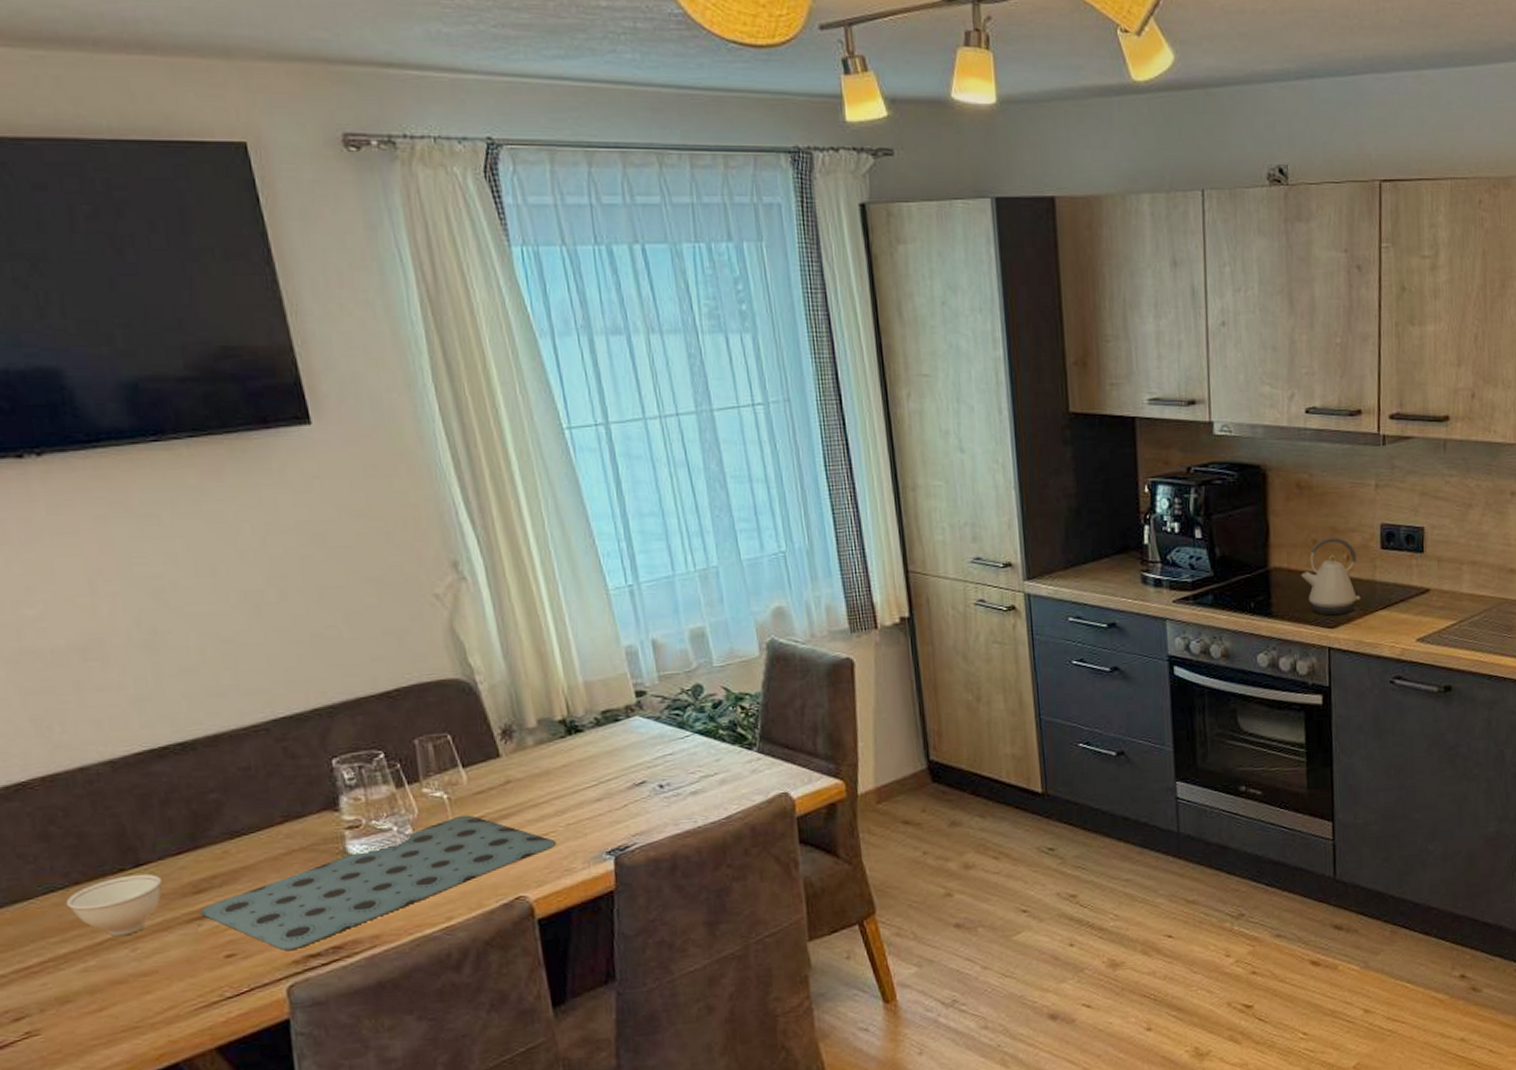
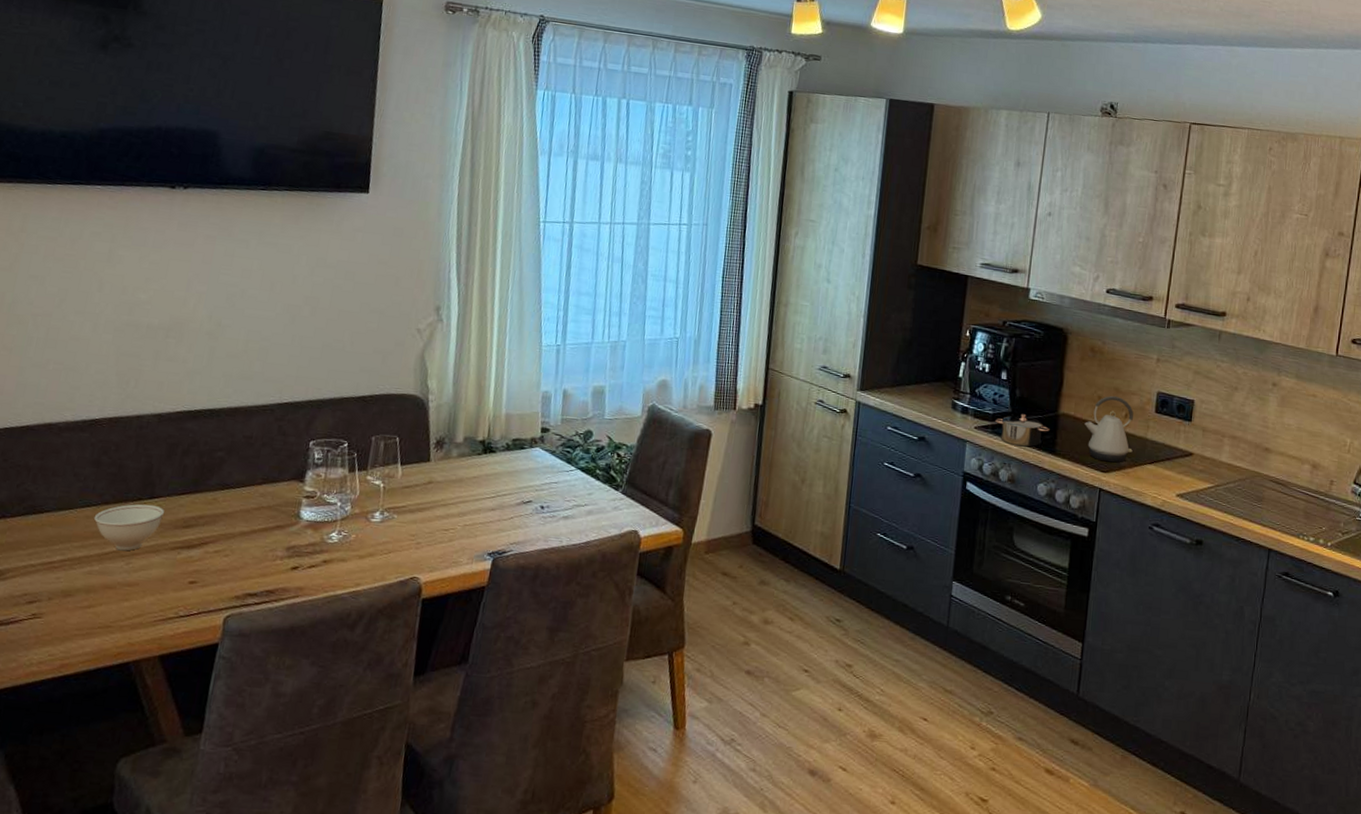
placemat: present [200,816,556,950] -> none [182,503,452,587]
cooking pot: none [1196,576,1262,615] -> present [995,414,1050,447]

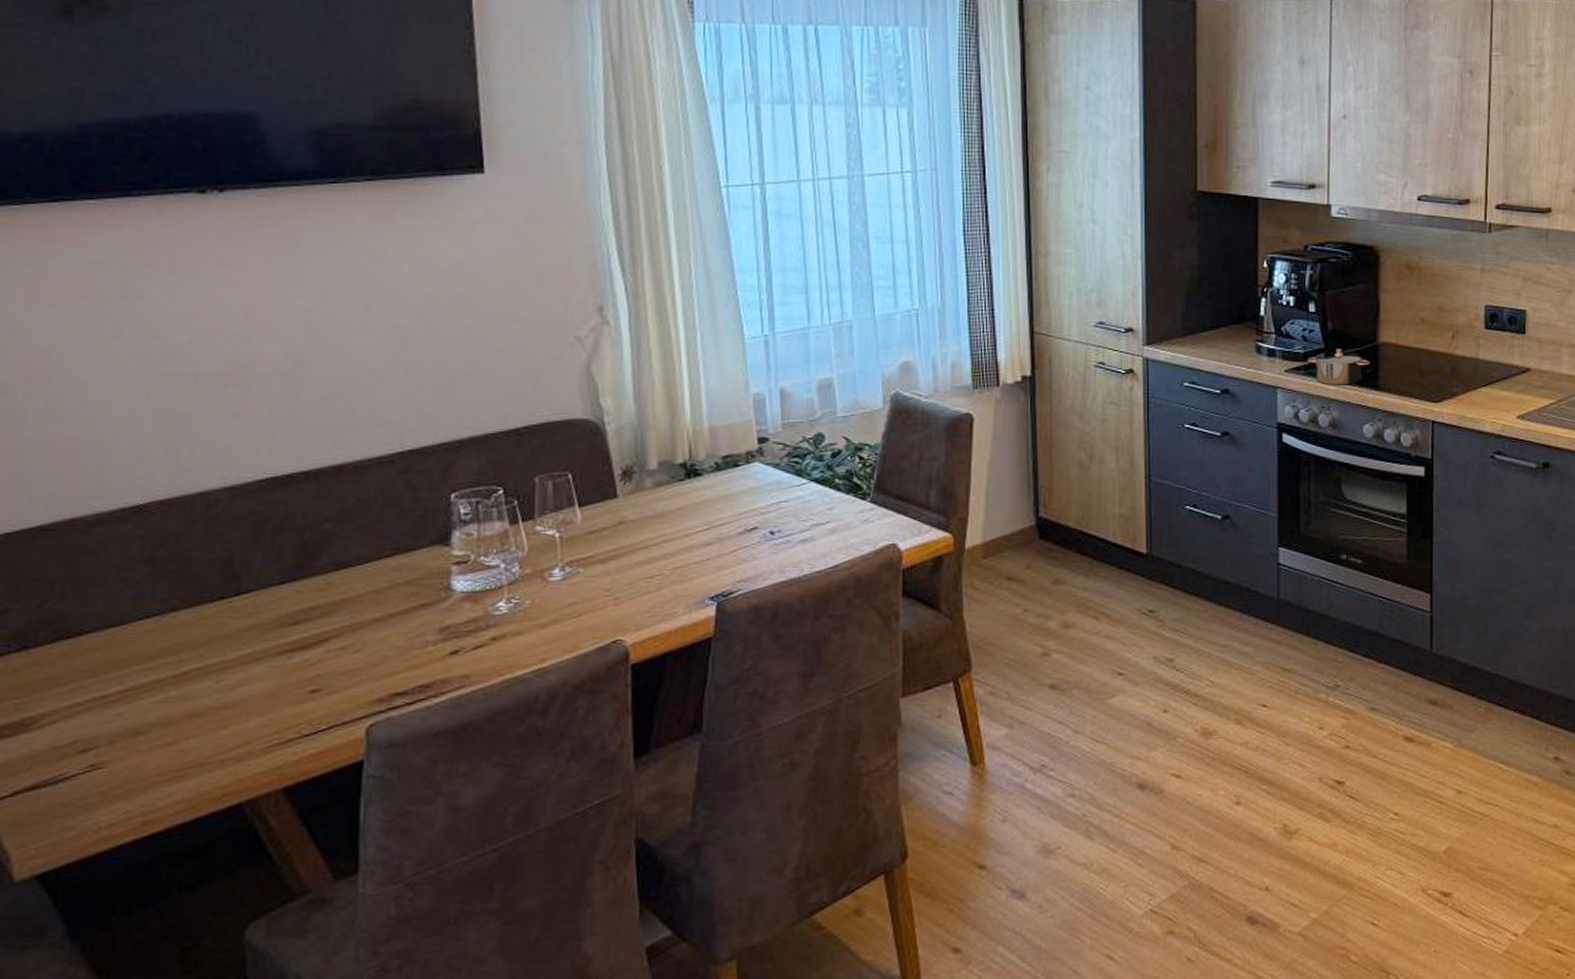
bowl: present [93,504,165,551] -> none [158,602,261,667]
kettle: present [1084,395,1134,463] -> none [1408,315,1464,391]

